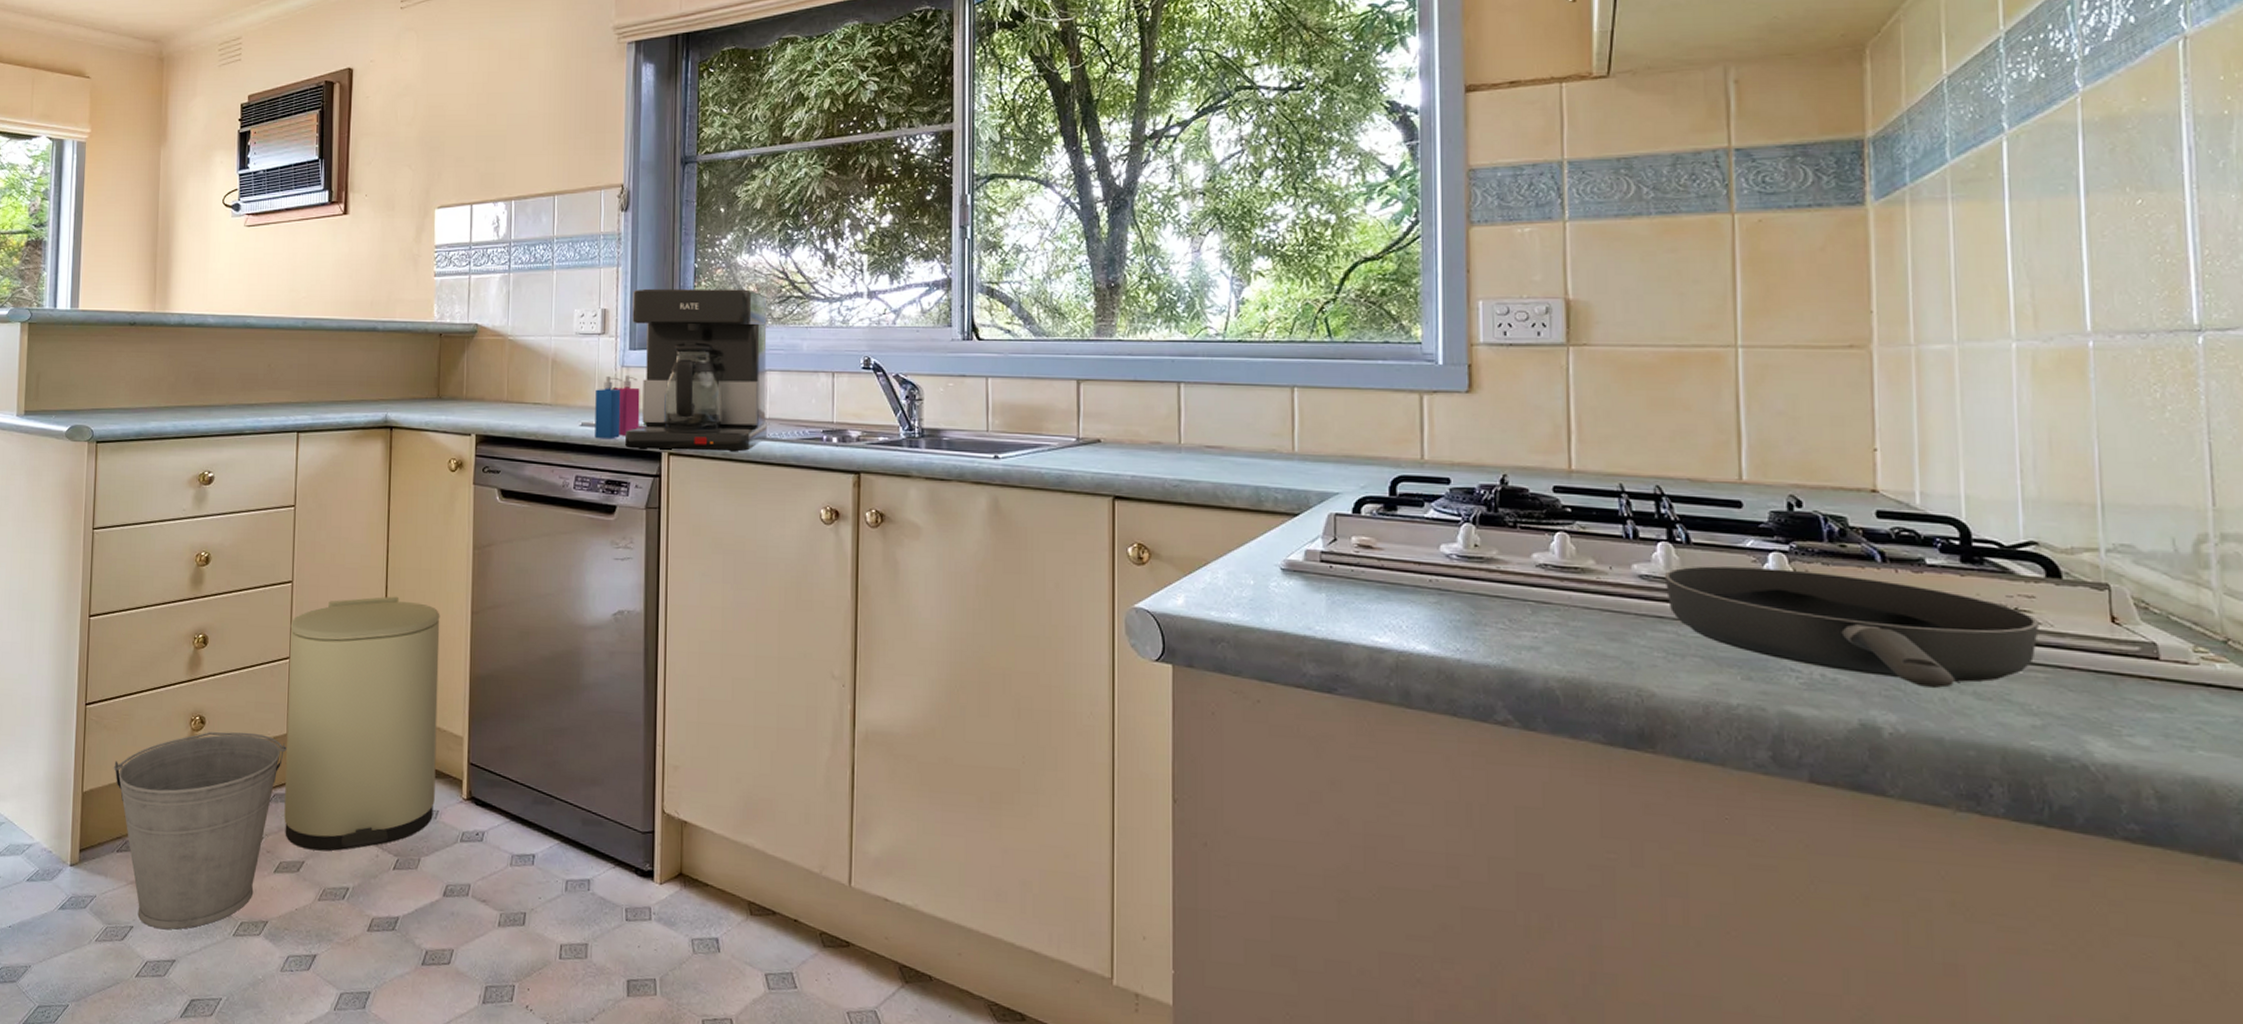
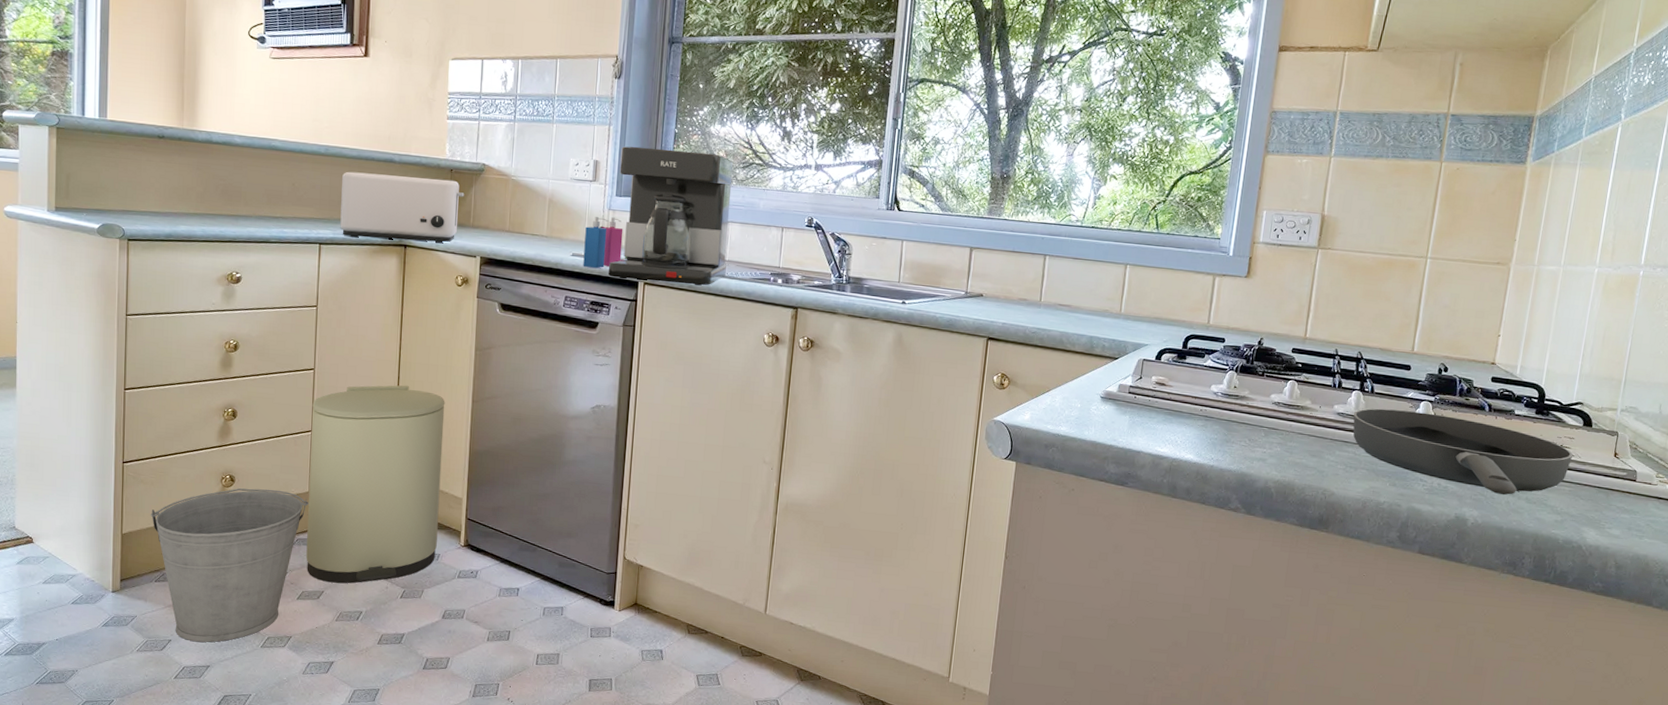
toaster: none [319,345,456,422] -> present [340,171,465,243]

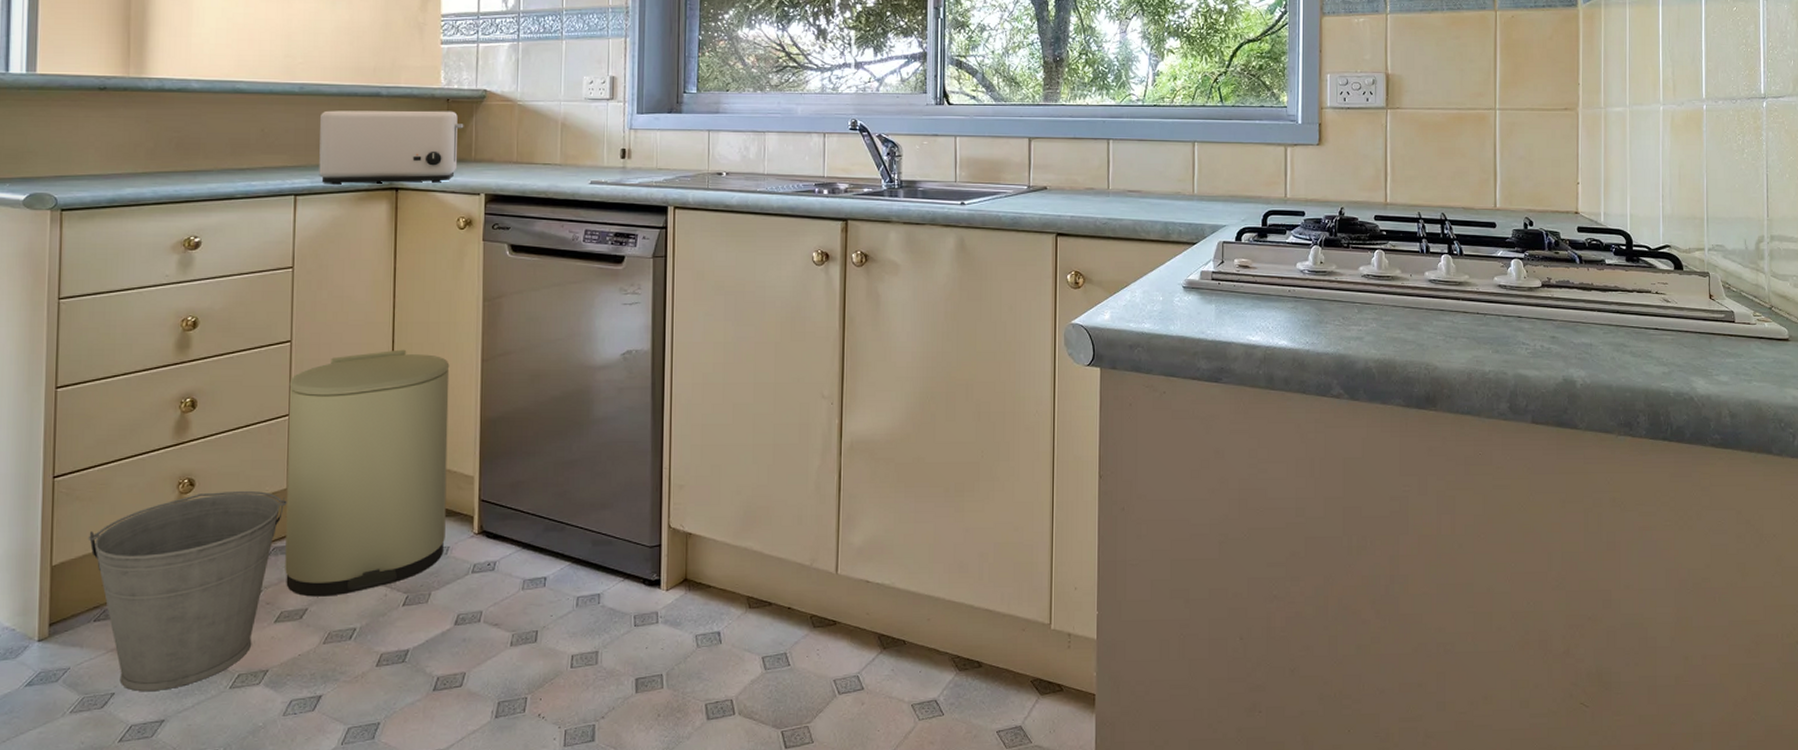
soap dispenser: present [583,216,627,269] -> none [603,137,653,196]
coffee maker: present [608,146,733,287] -> none [633,58,765,206]
frying pan: present [1353,408,1574,496] -> none [1445,271,1670,351]

